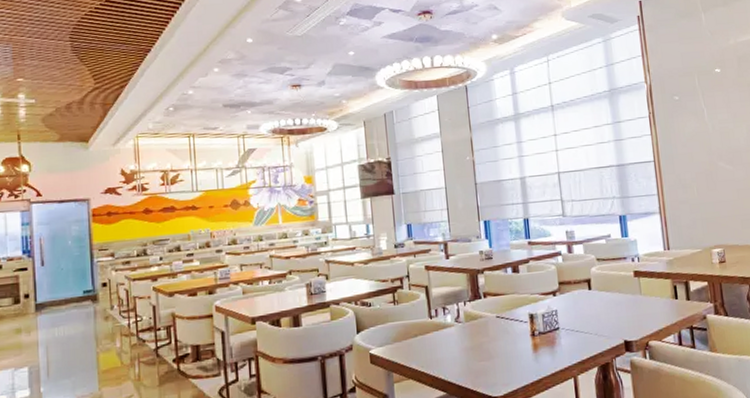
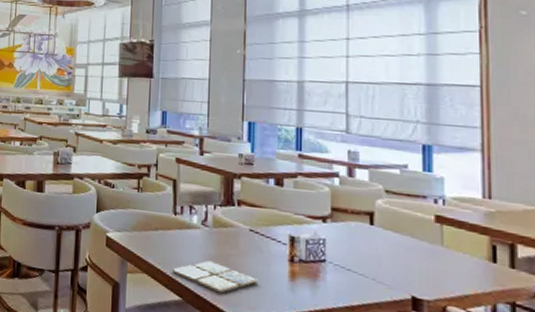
drink coaster: none [434,352,508,379] -> present [171,260,258,294]

